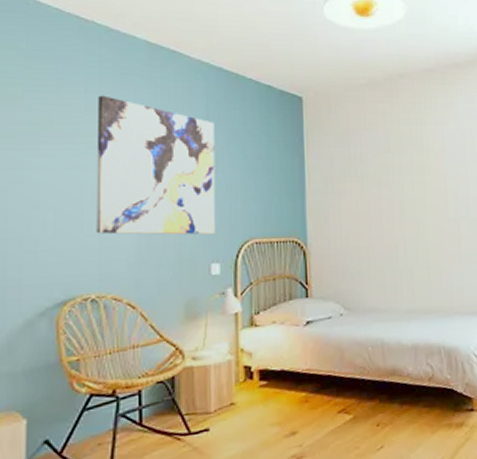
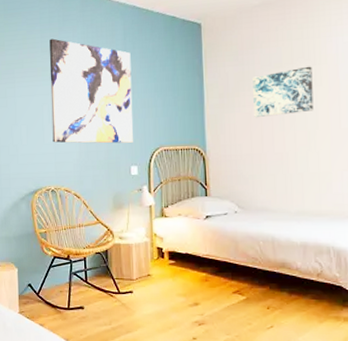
wall art: none [360,153,422,207] -> present [253,66,314,118]

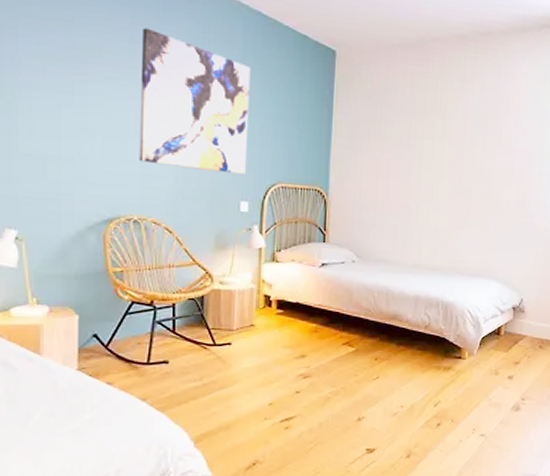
wall art: present [253,66,314,118] -> none [382,119,442,166]

